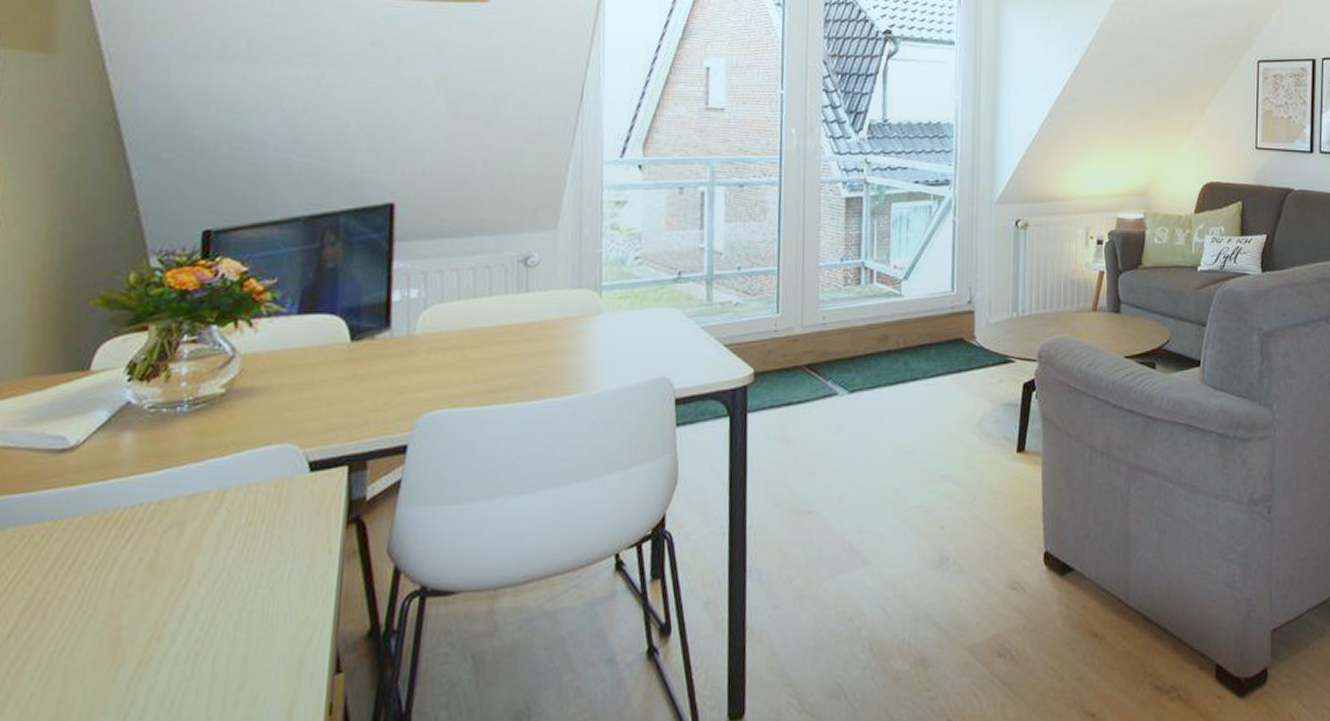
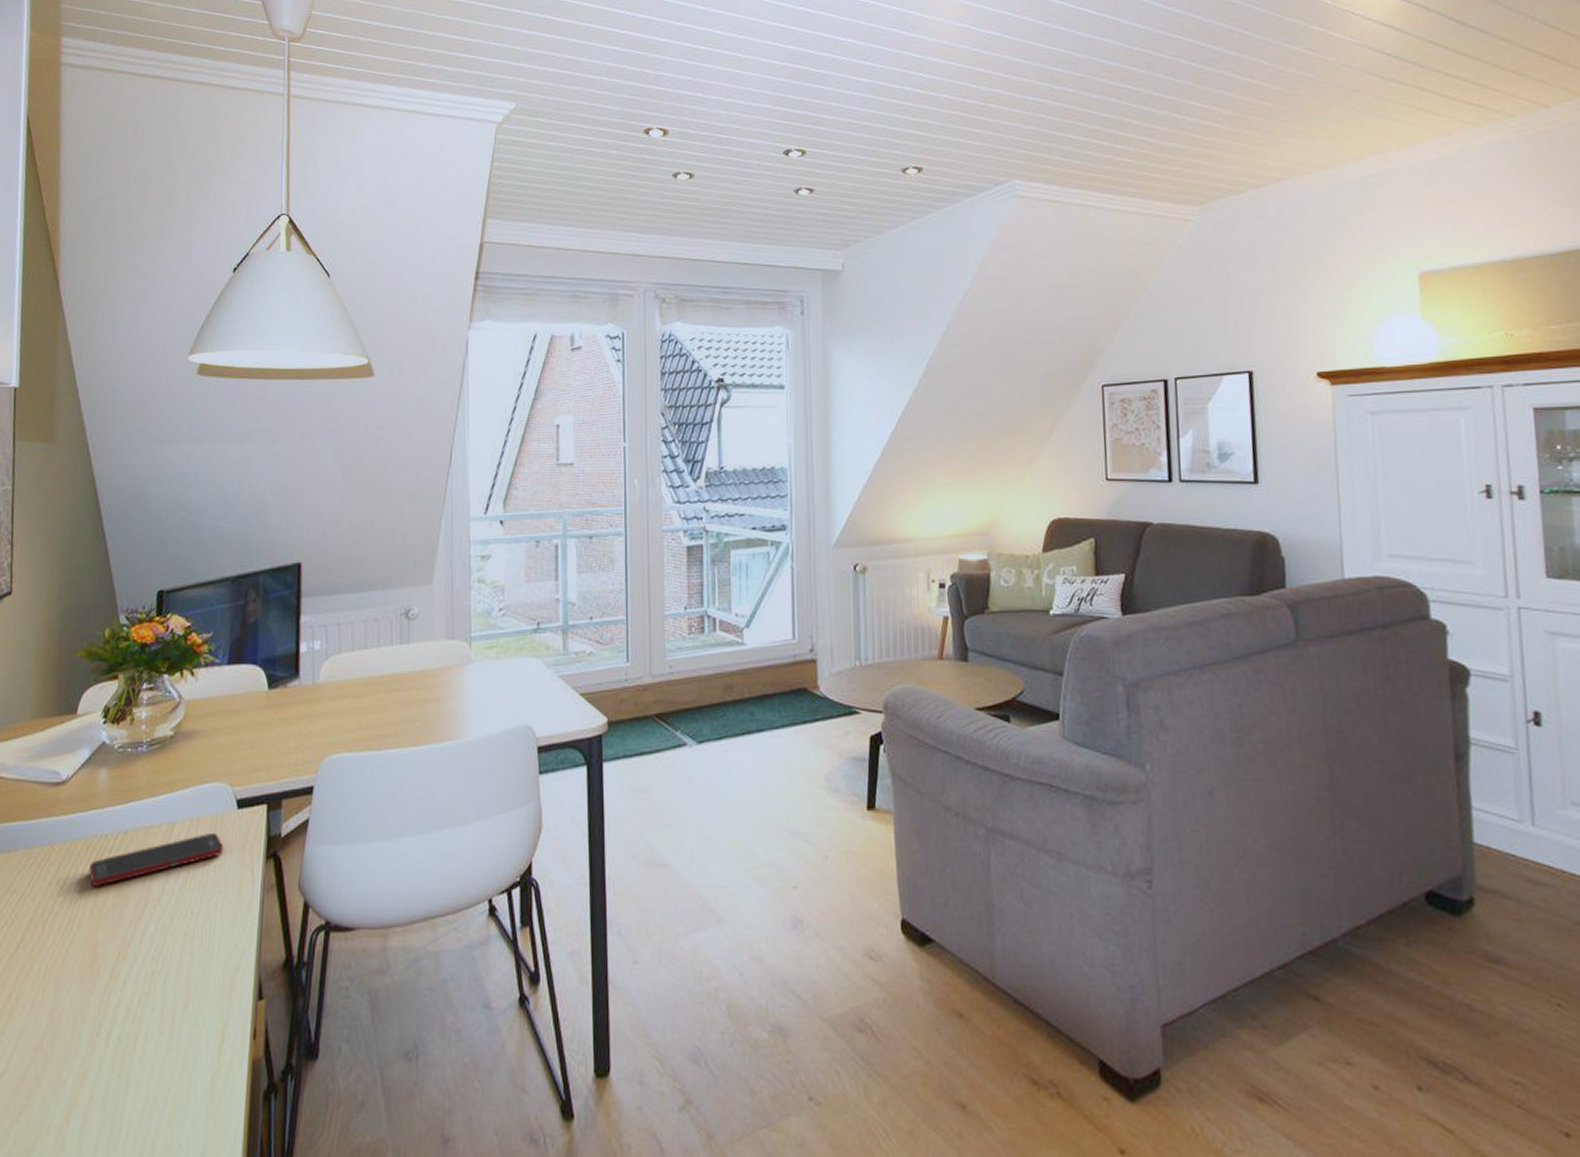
cell phone: none [109,498,292,563] -> present [89,832,224,886]

